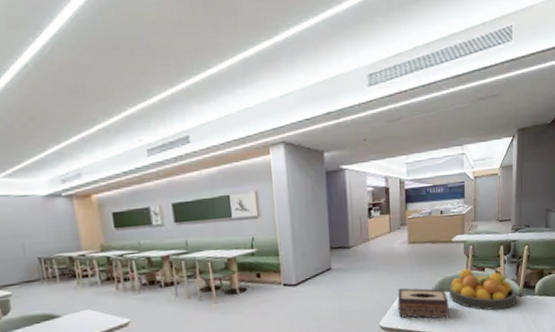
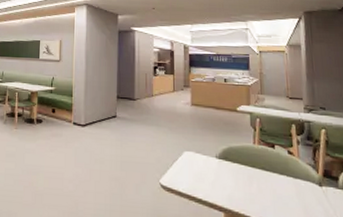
tissue box: present [397,288,449,319] -> none [179,148,235,193]
fruit bowl: present [449,268,517,310] -> none [235,141,316,197]

